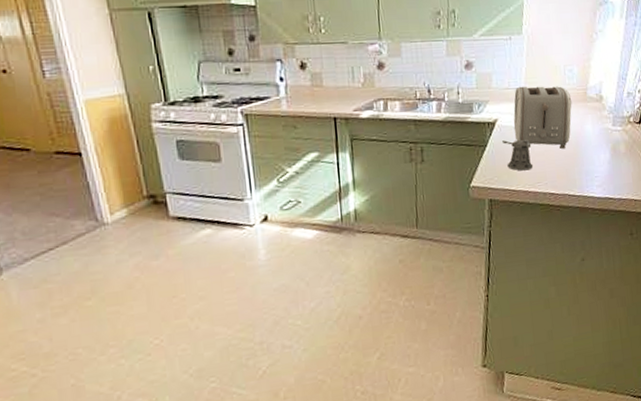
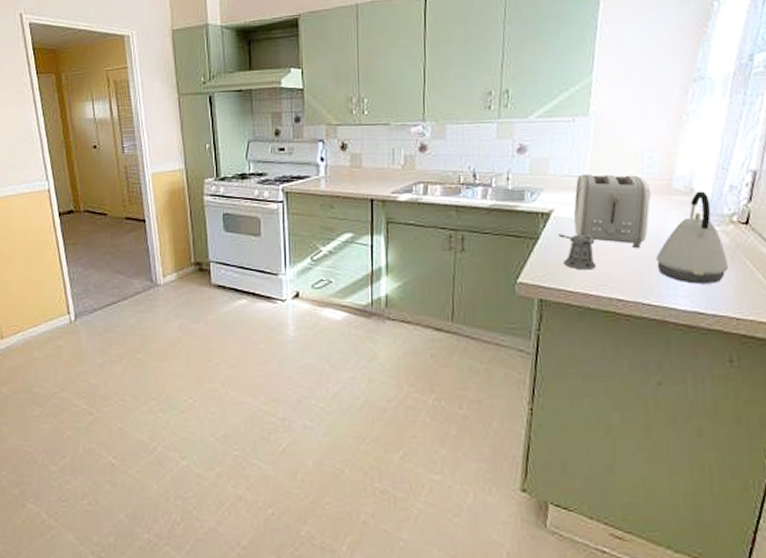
kettle: none [577,98,628,175] -> present [656,191,728,284]

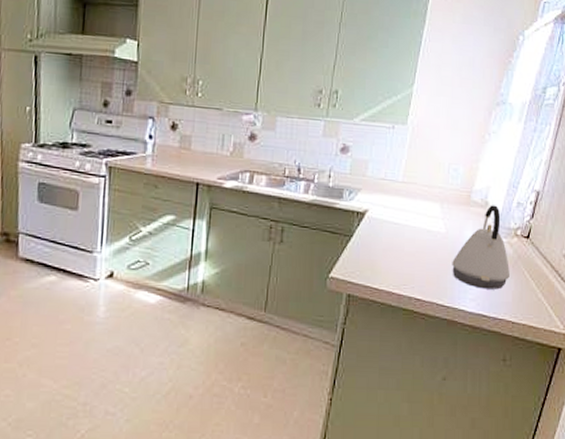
pepper shaker: present [558,234,597,270] -> none [370,233,402,270]
toaster: present [573,173,651,249] -> none [385,178,453,253]

